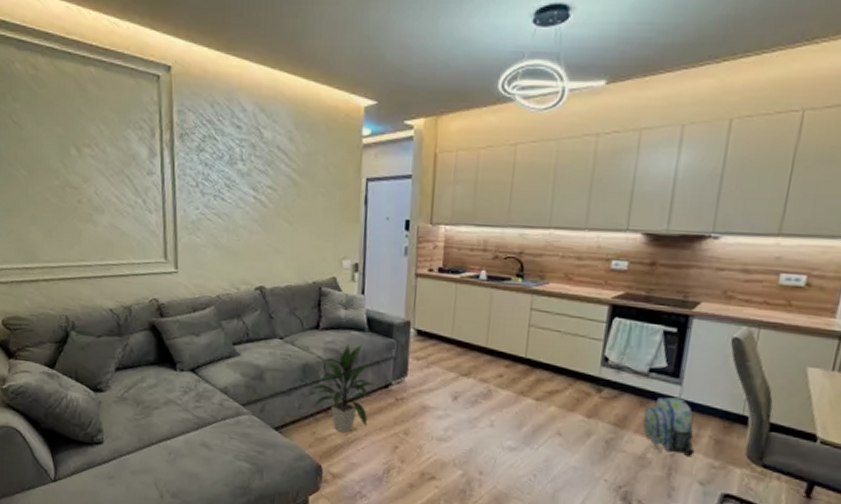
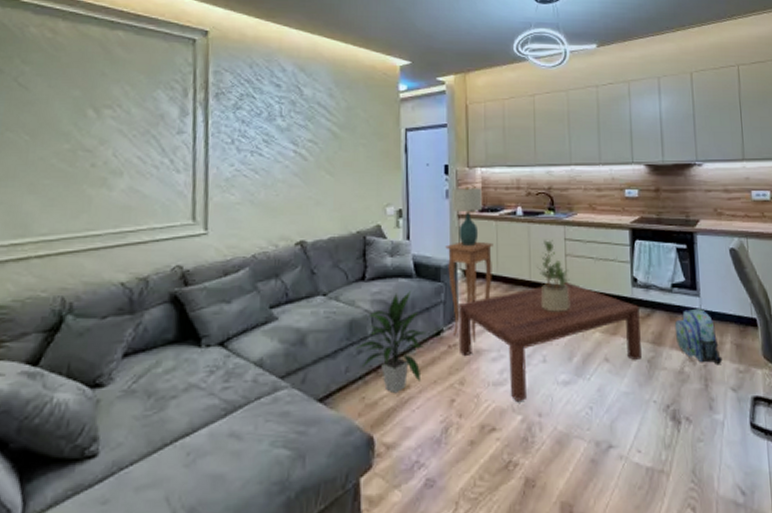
side table: none [400,301,451,399] -> present [445,241,493,342]
coffee table: none [406,352,606,458] -> present [458,281,642,401]
table lamp: none [411,245,444,308] -> present [453,187,483,247]
potted plant: none [495,308,531,382] -> present [537,240,571,312]

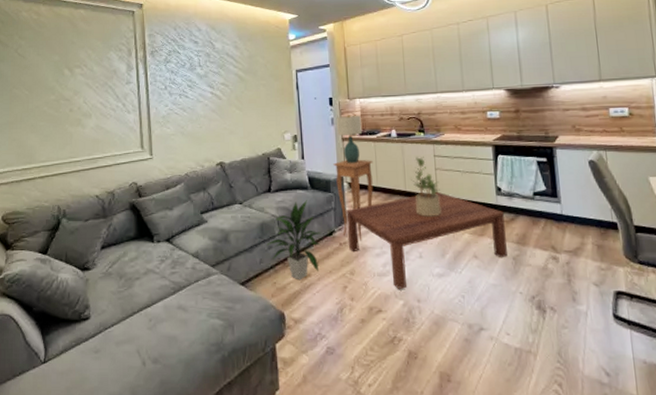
backpack: present [674,309,723,365] -> none [537,214,585,263]

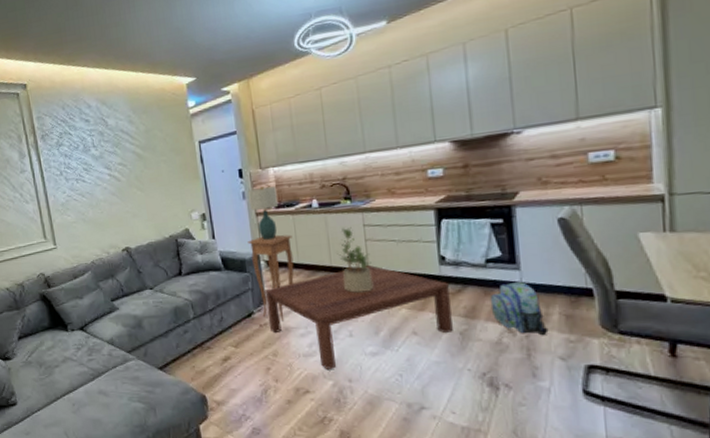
indoor plant: present [266,200,322,281] -> none [182,282,240,364]
backpack: none [537,214,585,263] -> present [490,282,549,336]

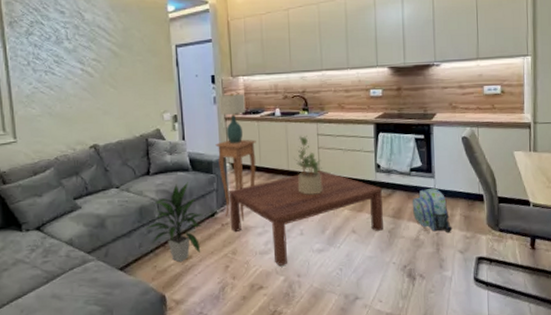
indoor plant: none [182,282,240,364] -> present [146,182,203,263]

